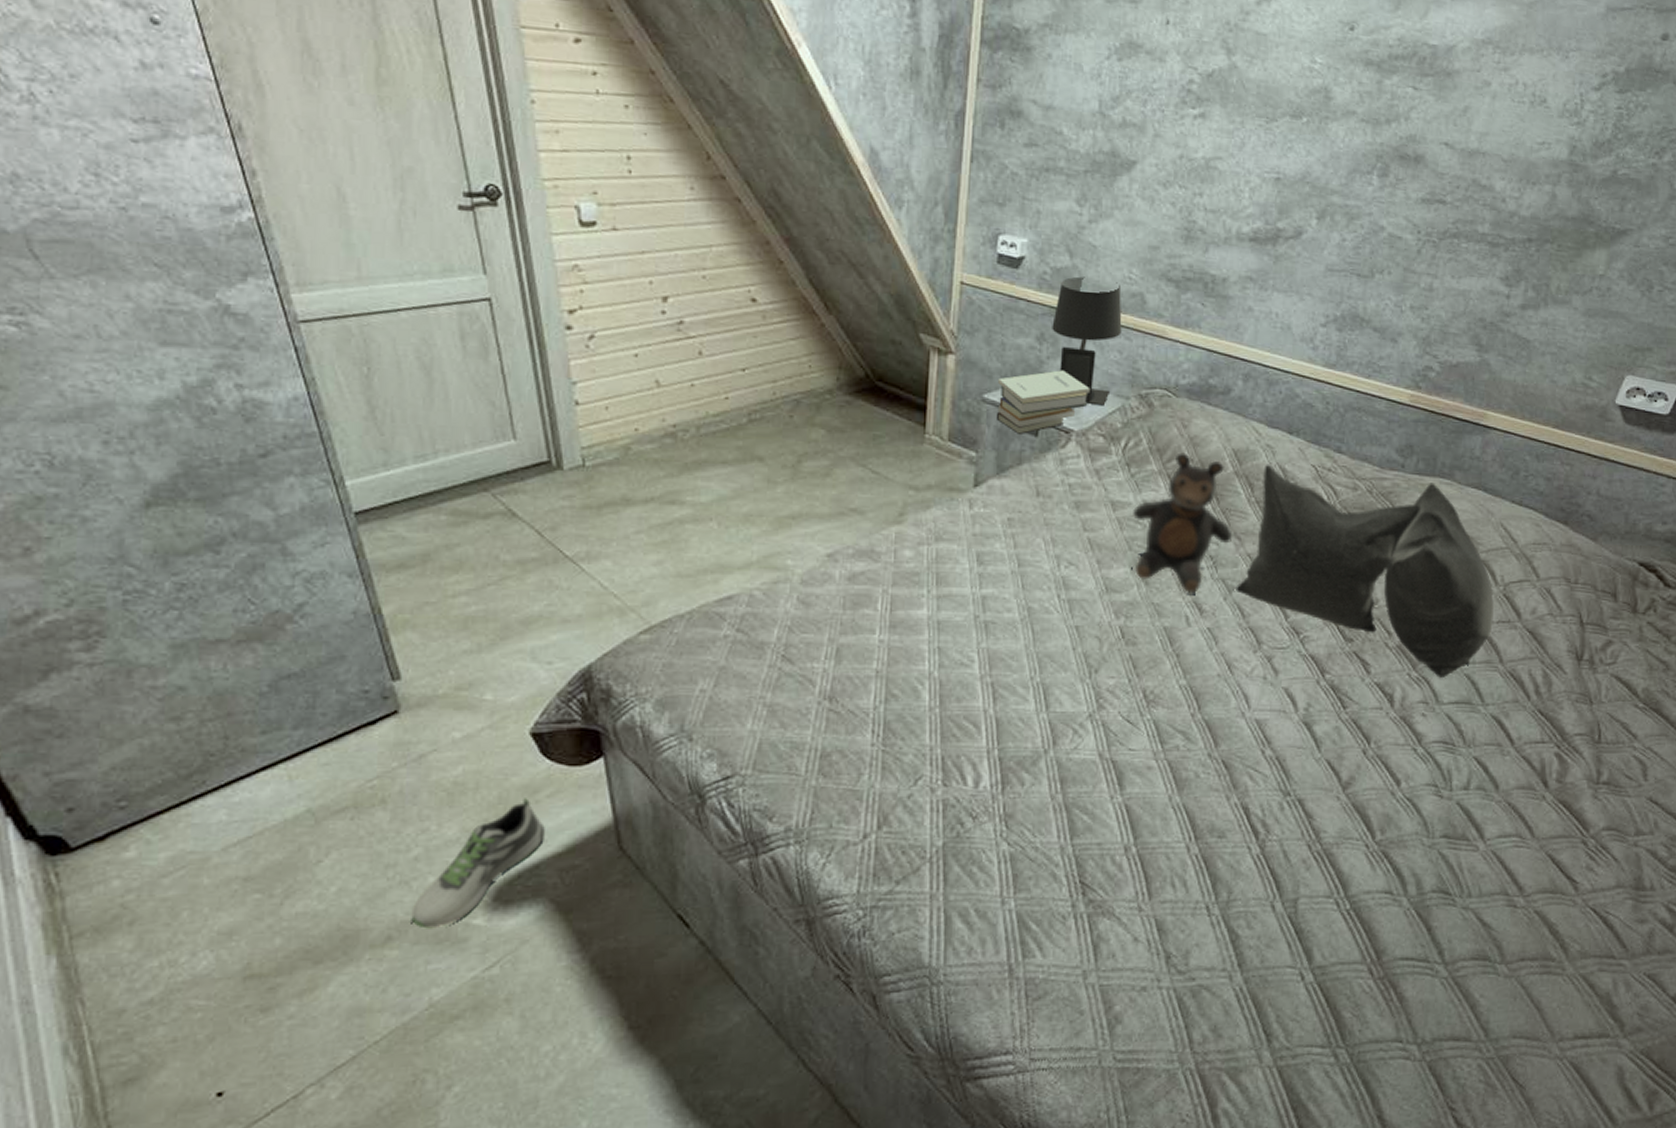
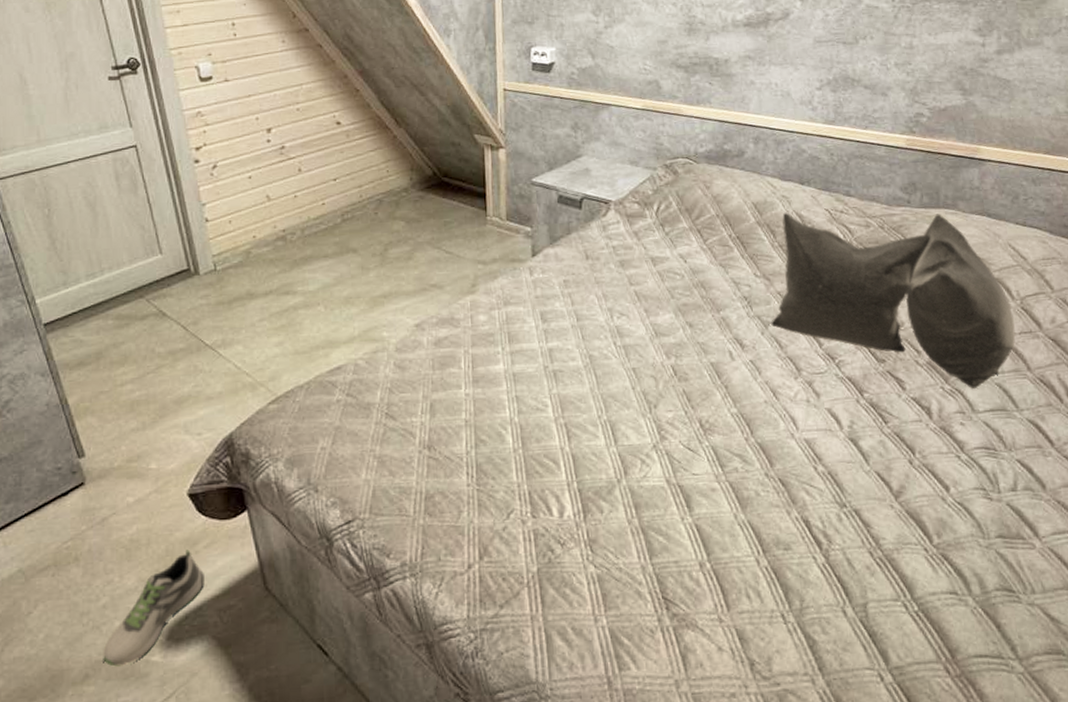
books: present [995,370,1090,436] -> none [543,151,622,210]
table lamp: present [1052,276,1122,406] -> none [583,73,643,178]
teddy bear: present [1133,452,1233,594] -> none [671,210,763,332]

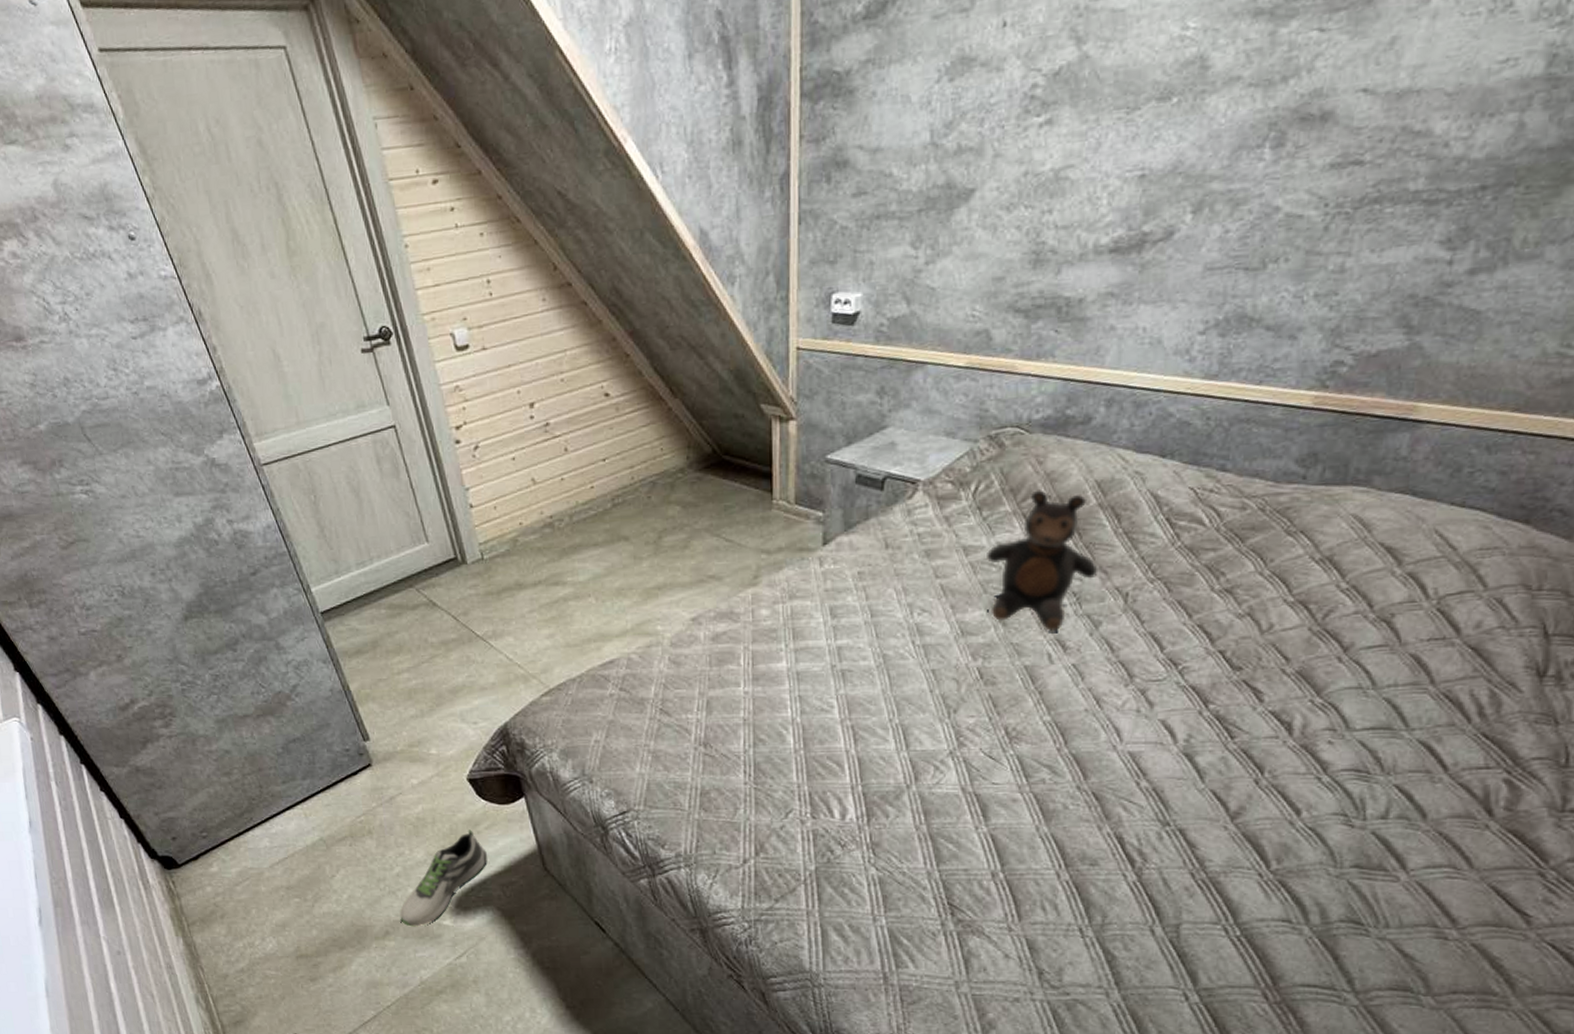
teddy bear: none [671,210,763,332] -> present [987,490,1098,632]
cushion: present [771,212,1016,389] -> none [1103,491,1424,703]

